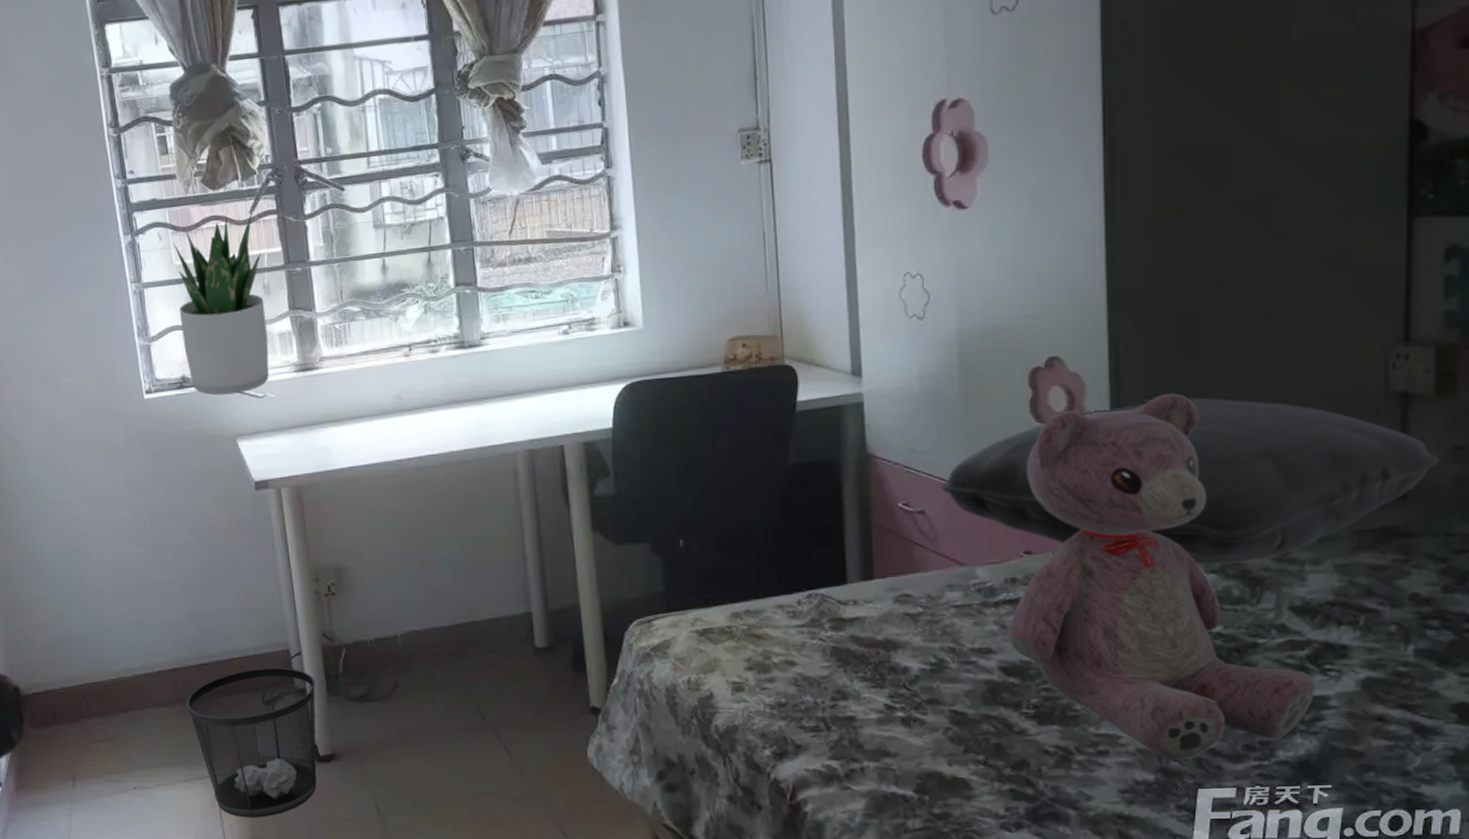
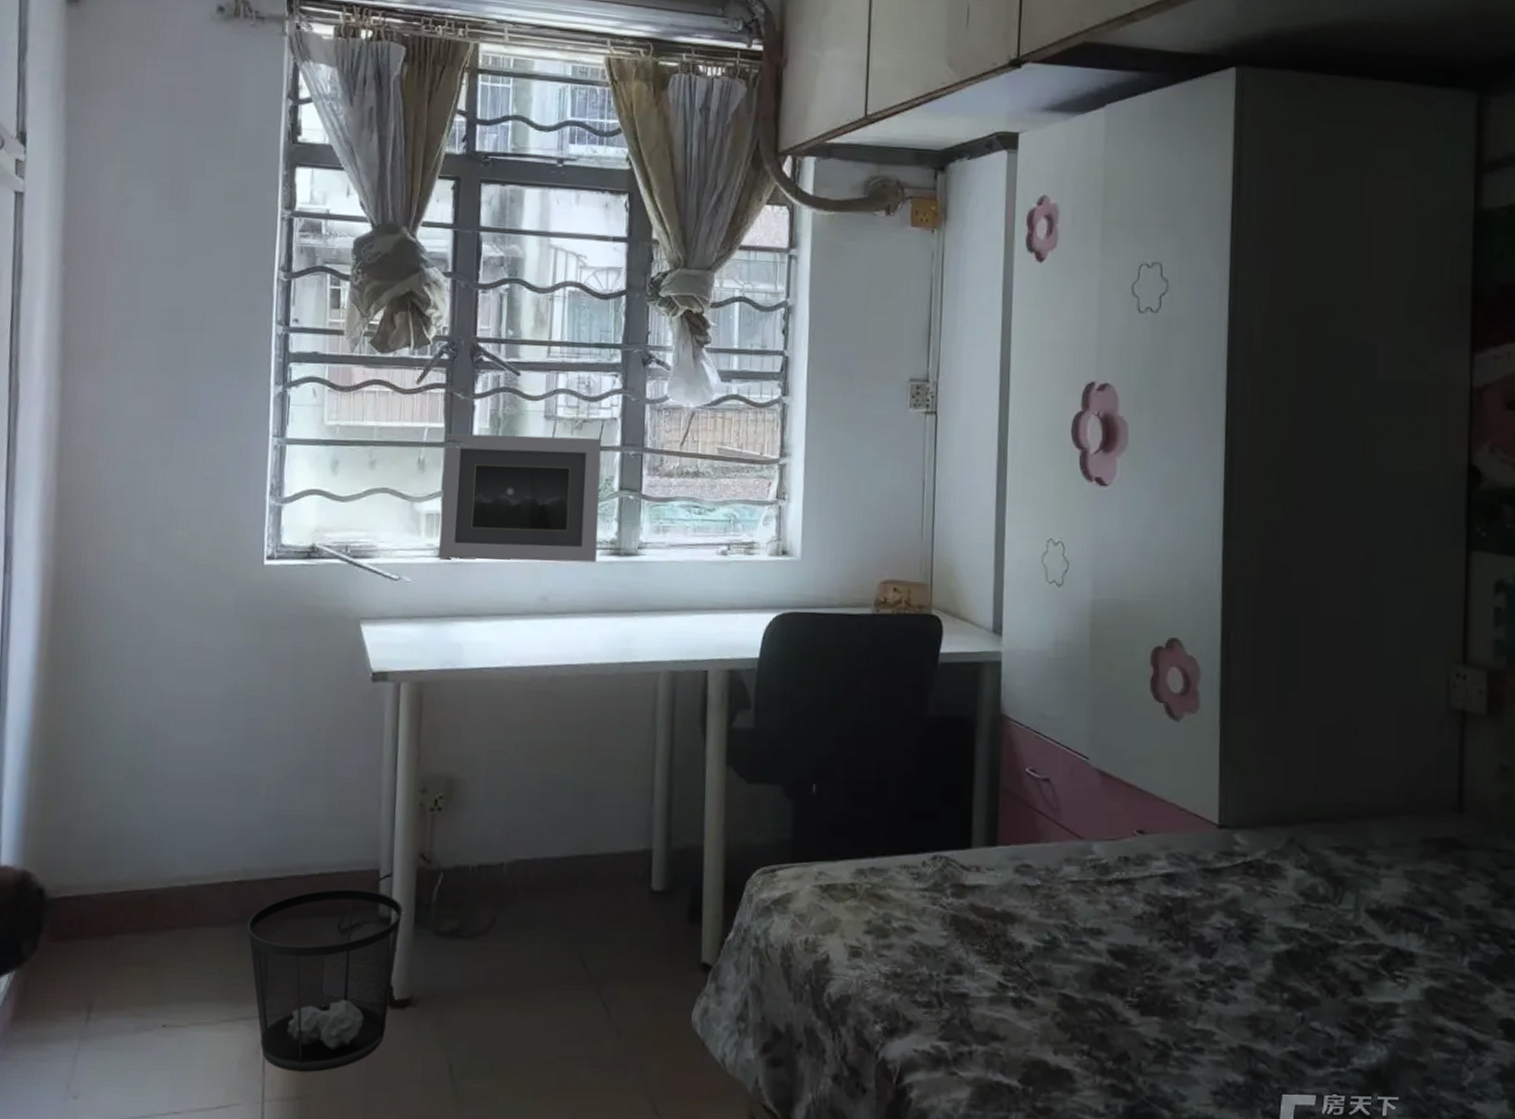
planter: present [172,213,269,396] -> none [319,382,423,573]
picture frame: none [285,239,443,373] -> present [439,432,602,563]
pillow: present [941,397,1439,565] -> none [1067,690,1490,861]
teddy bear: present [1008,393,1315,760] -> none [1118,687,1386,1063]

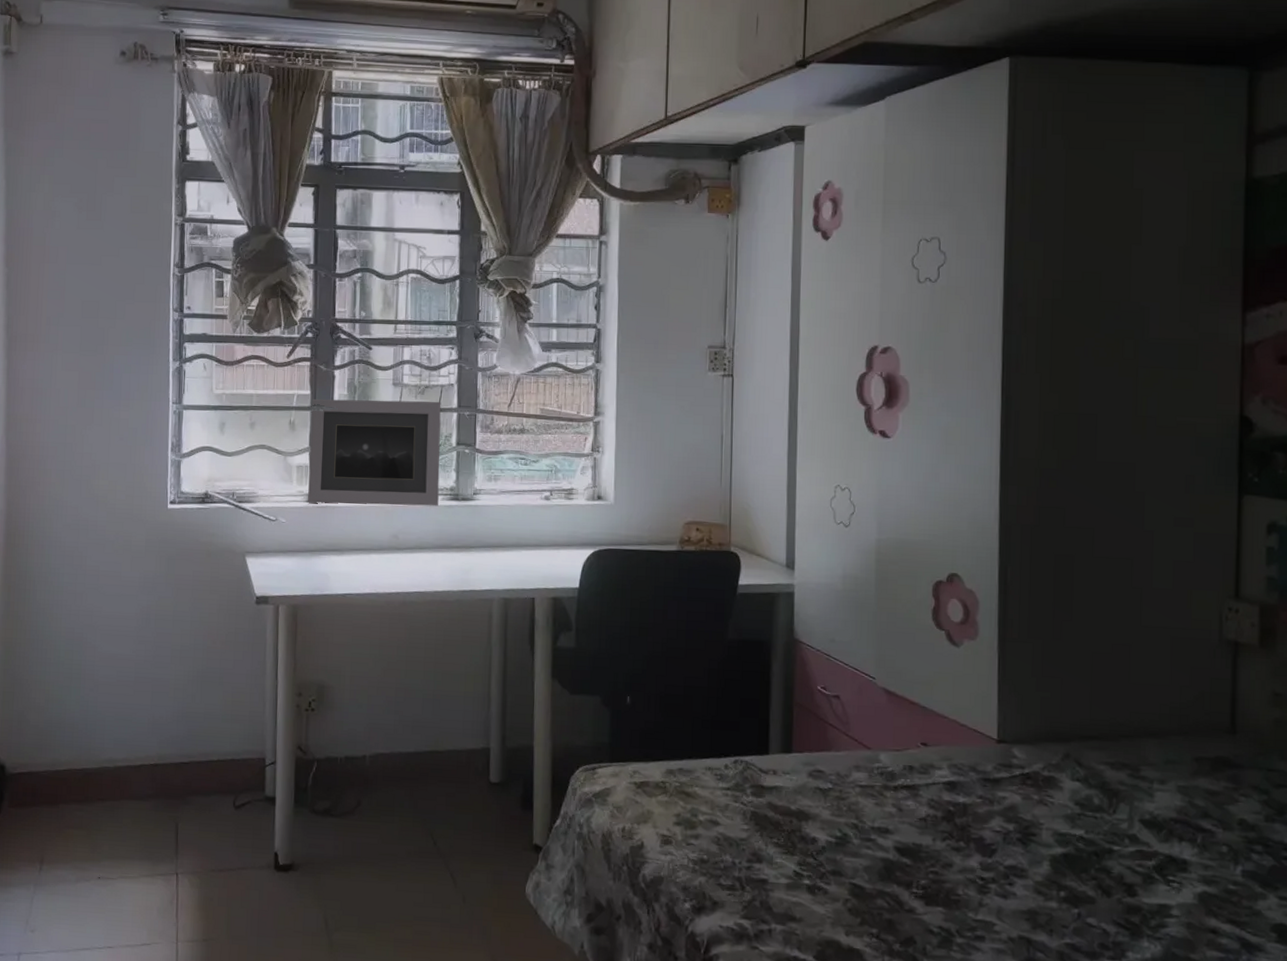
waste bin: present [246,888,403,1072] -> none [161,772,285,920]

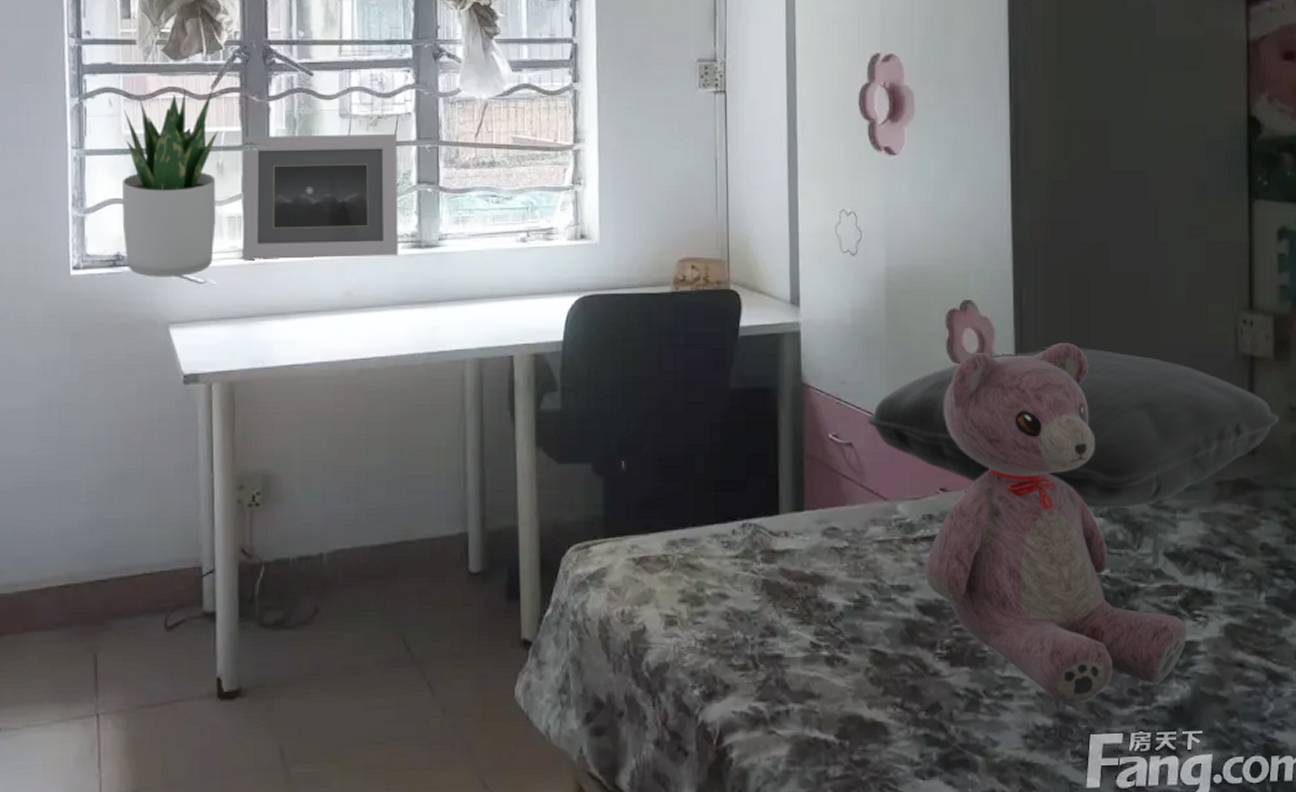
planter: none [211,357,292,515] -> present [121,88,219,277]
pillow: none [855,621,1262,775] -> present [868,347,1279,508]
teddy bear: none [903,618,1160,952] -> present [925,343,1186,705]

